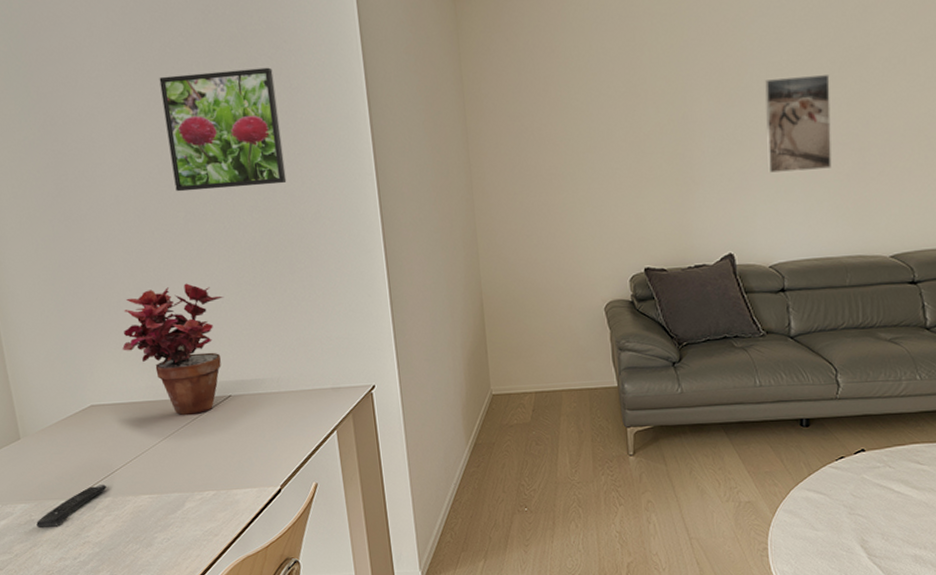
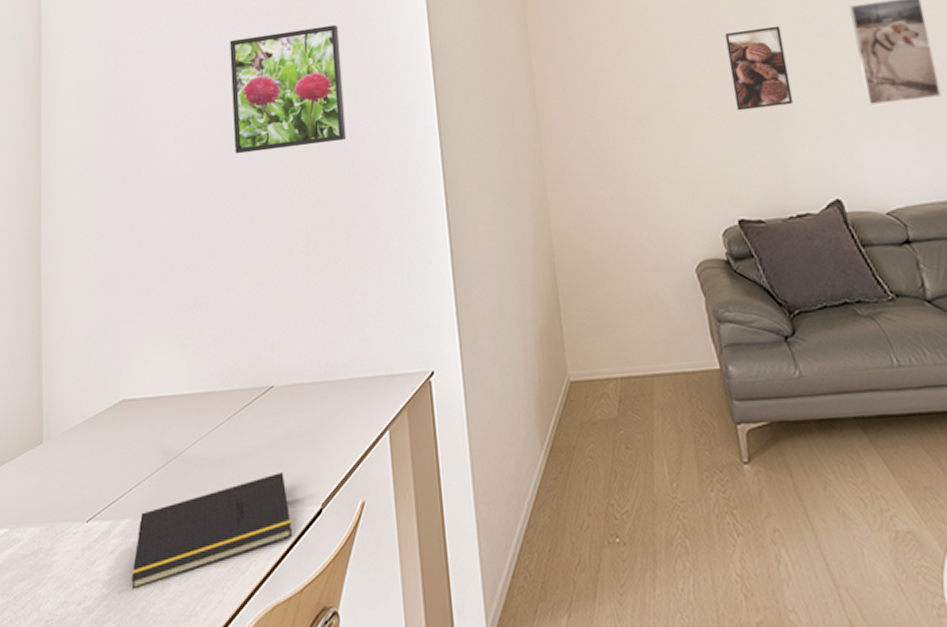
remote control: present [36,485,107,528] -> none [44,502,126,560]
notepad: none [118,462,256,548] -> present [131,472,292,590]
potted plant: present [122,283,224,416] -> none [162,253,275,412]
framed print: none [649,94,704,173] -> present [724,25,793,111]

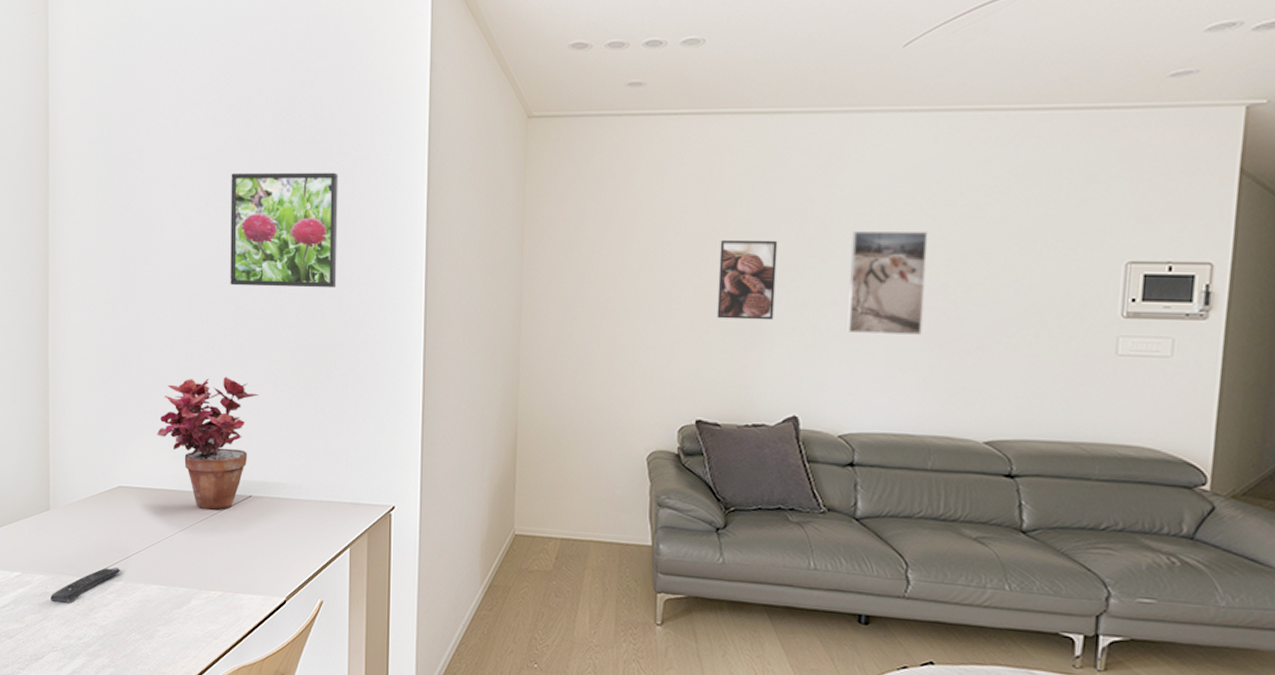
remote control: none [44,502,126,560] -> present [50,567,120,603]
notepad: present [131,472,292,590] -> none [122,566,259,636]
potted plant: none [162,253,275,412] -> present [156,377,260,511]

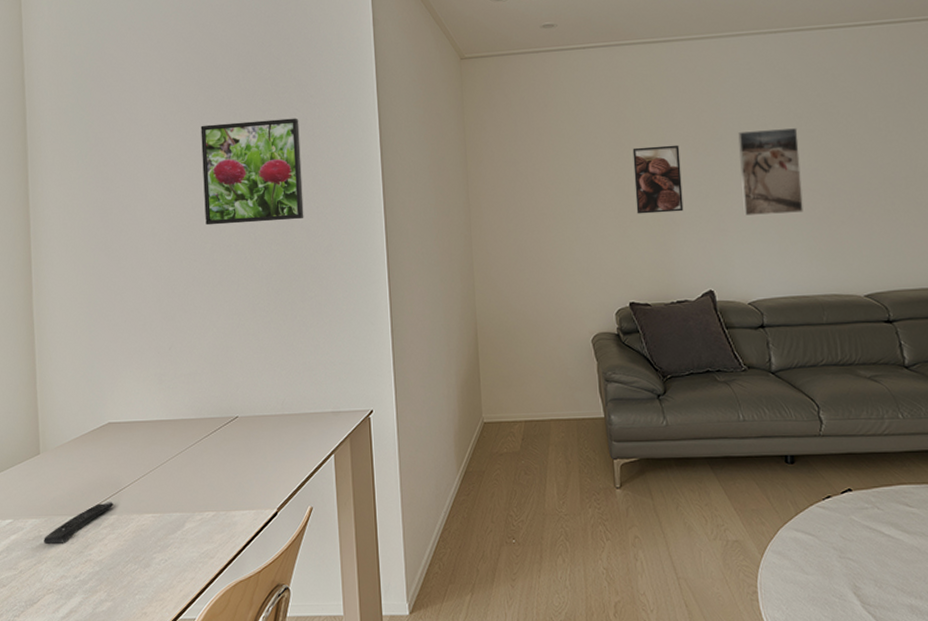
potted plant: present [156,377,260,511] -> none [142,308,240,436]

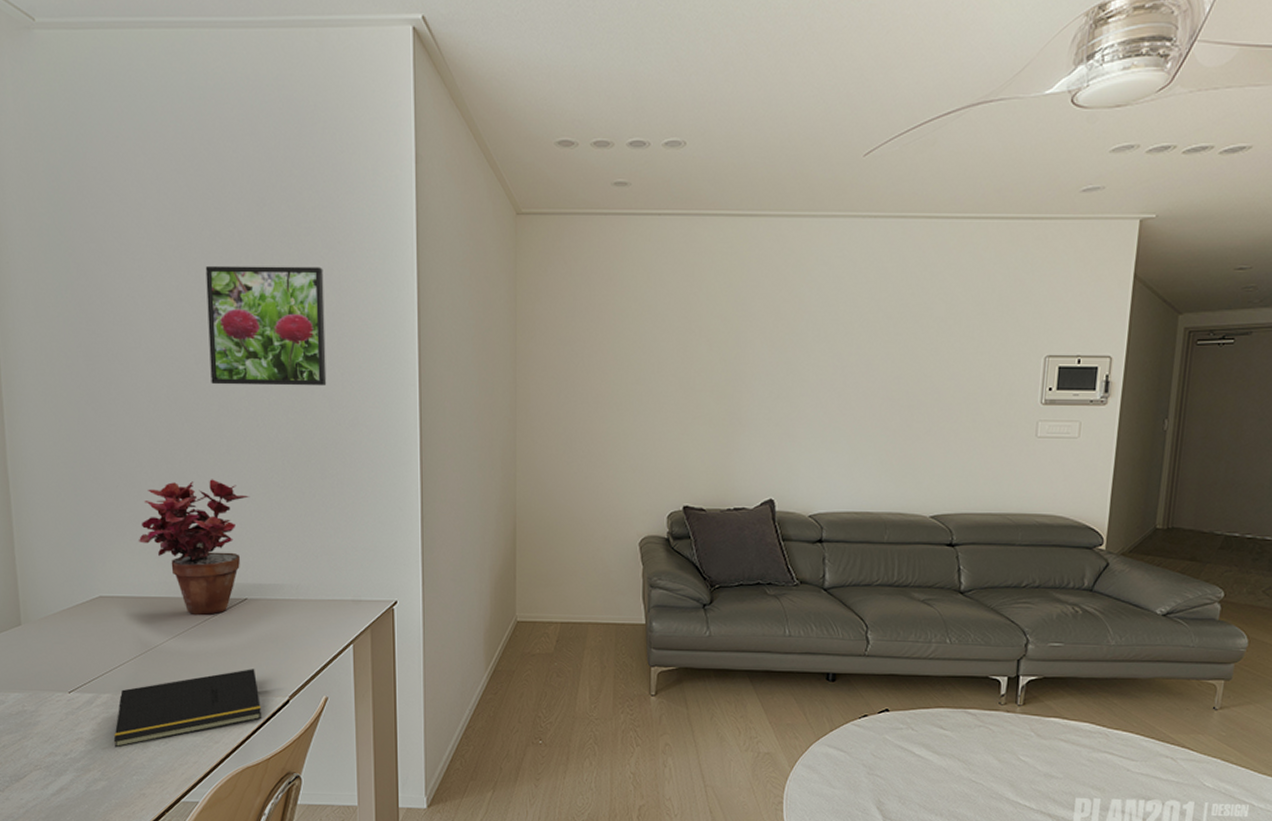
remote control: present [44,502,113,544] -> none [28,680,107,720]
notepad: none [118,483,252,568] -> present [113,669,261,748]
potted plant: none [142,308,240,436] -> present [138,479,250,616]
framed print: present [632,144,684,214] -> none [700,336,755,412]
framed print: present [738,127,803,216] -> none [816,328,885,423]

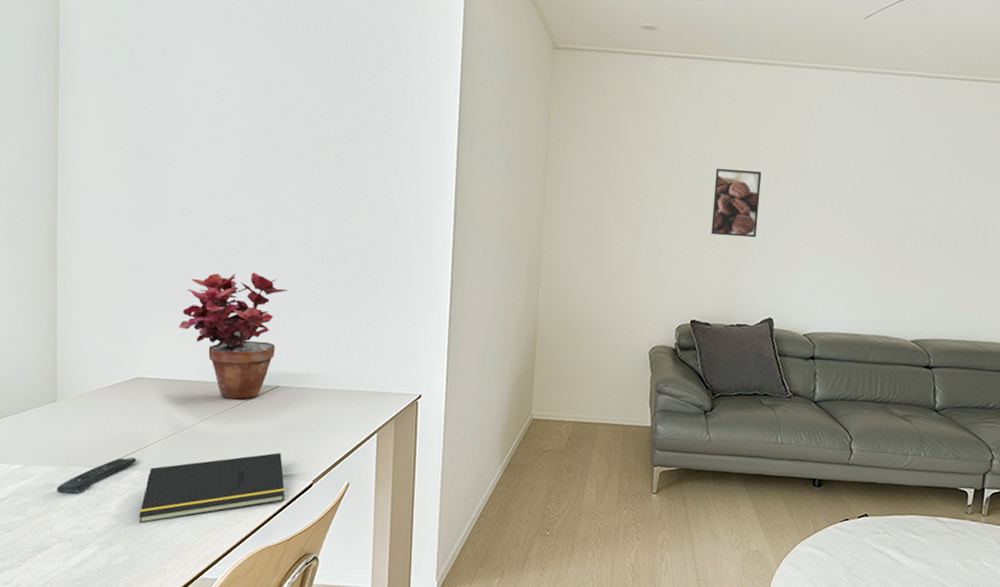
remote control: none [28,680,107,720] -> present [57,457,136,494]
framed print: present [205,265,327,386] -> none [260,75,373,193]
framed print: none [700,336,755,412] -> present [710,168,762,238]

